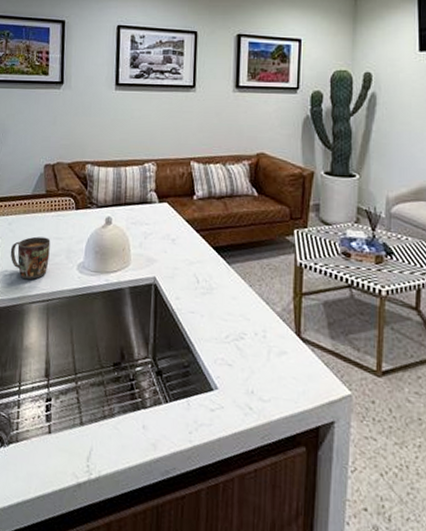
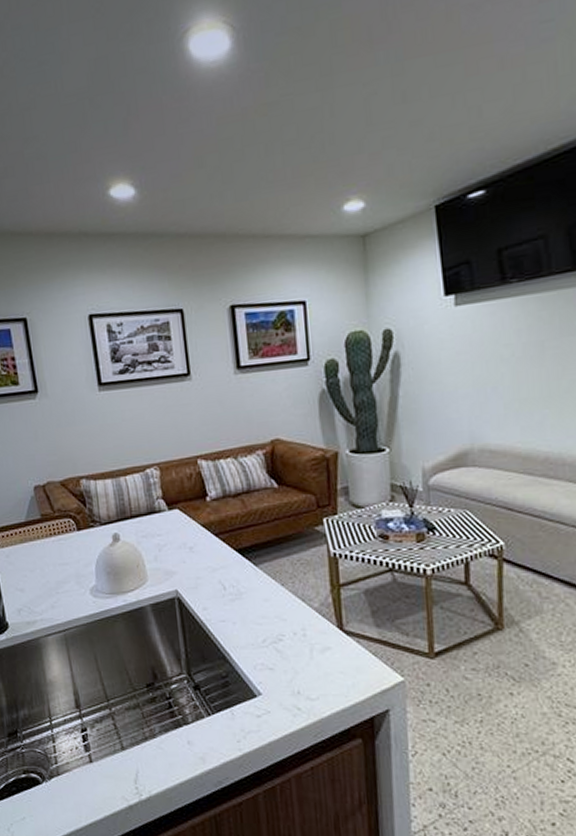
mug: present [10,236,51,279] -> none [13,565,58,611]

